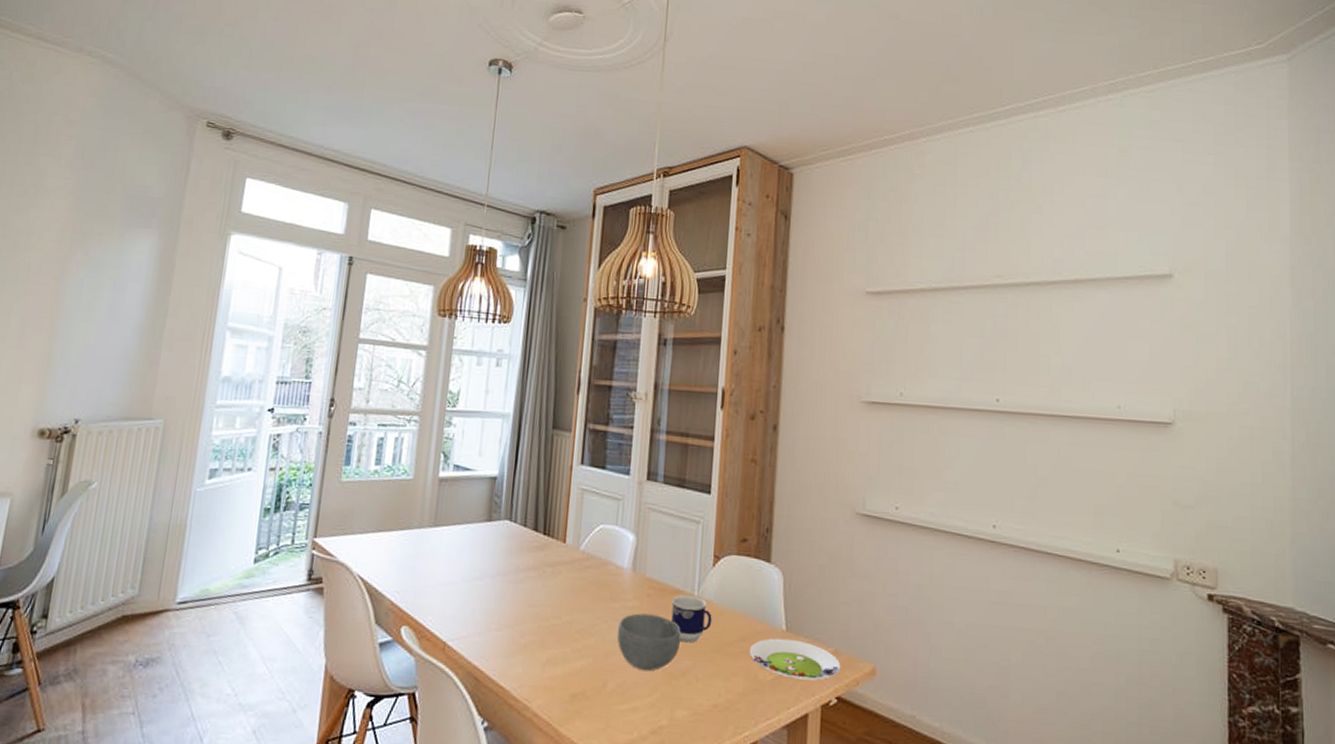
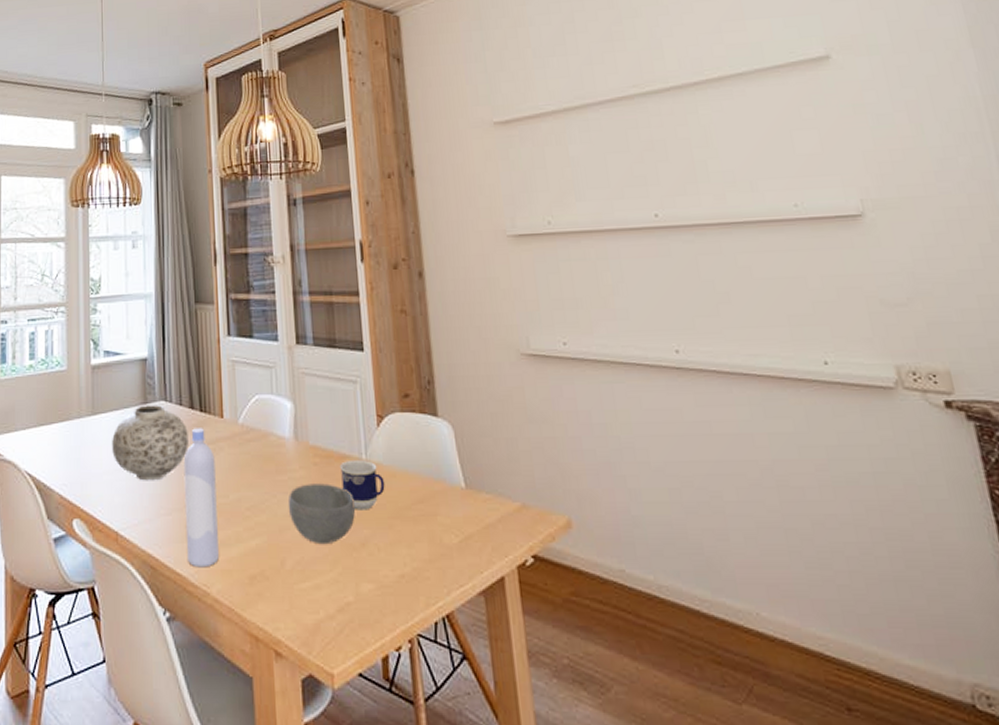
vase: none [450,522,529,597] -> present [112,405,188,481]
bottle: none [512,550,552,683] -> present [183,428,219,568]
salad plate: present [749,638,841,681] -> none [429,496,532,539]

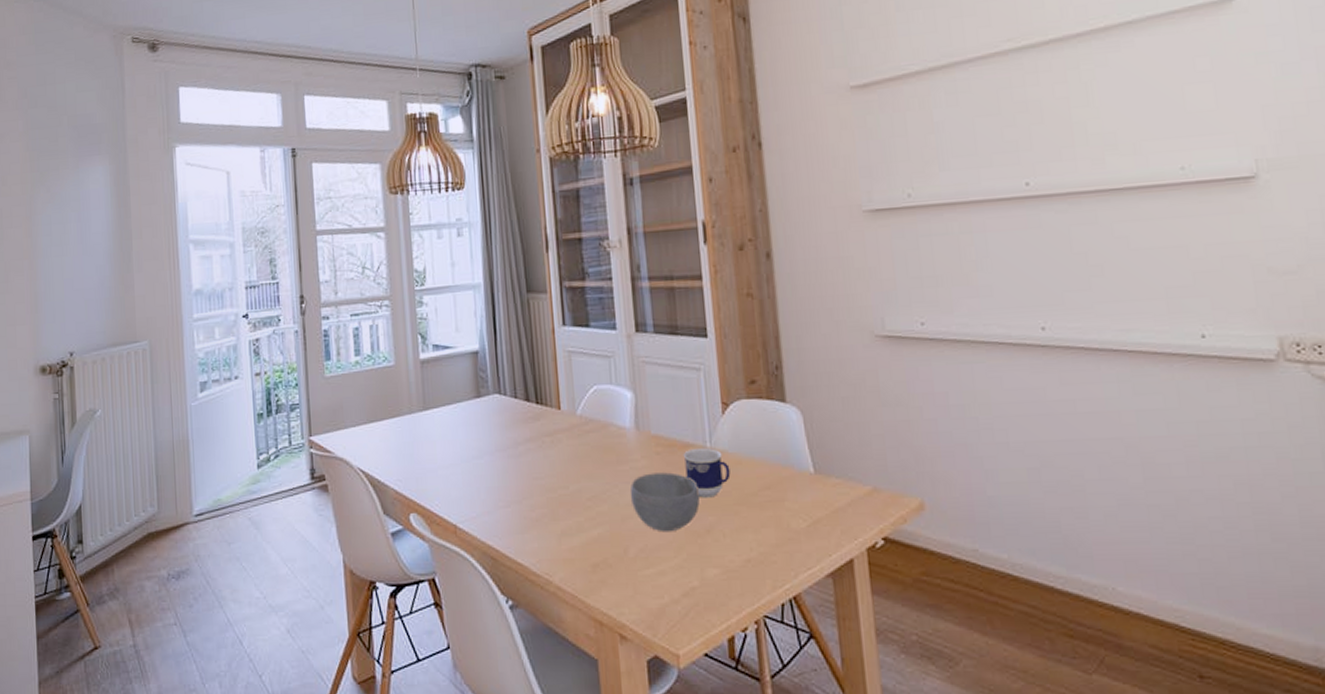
vase: present [112,405,188,481] -> none [445,398,525,475]
bottle: present [183,428,219,568] -> none [520,420,560,558]

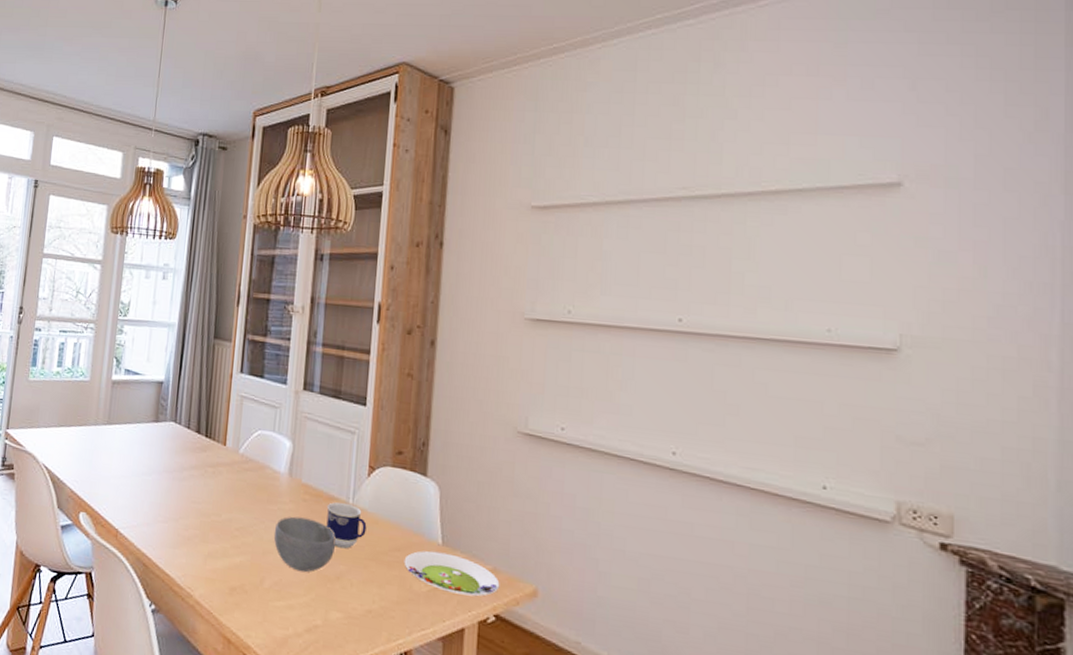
salad plate: none [776,481,883,523] -> present [404,550,500,597]

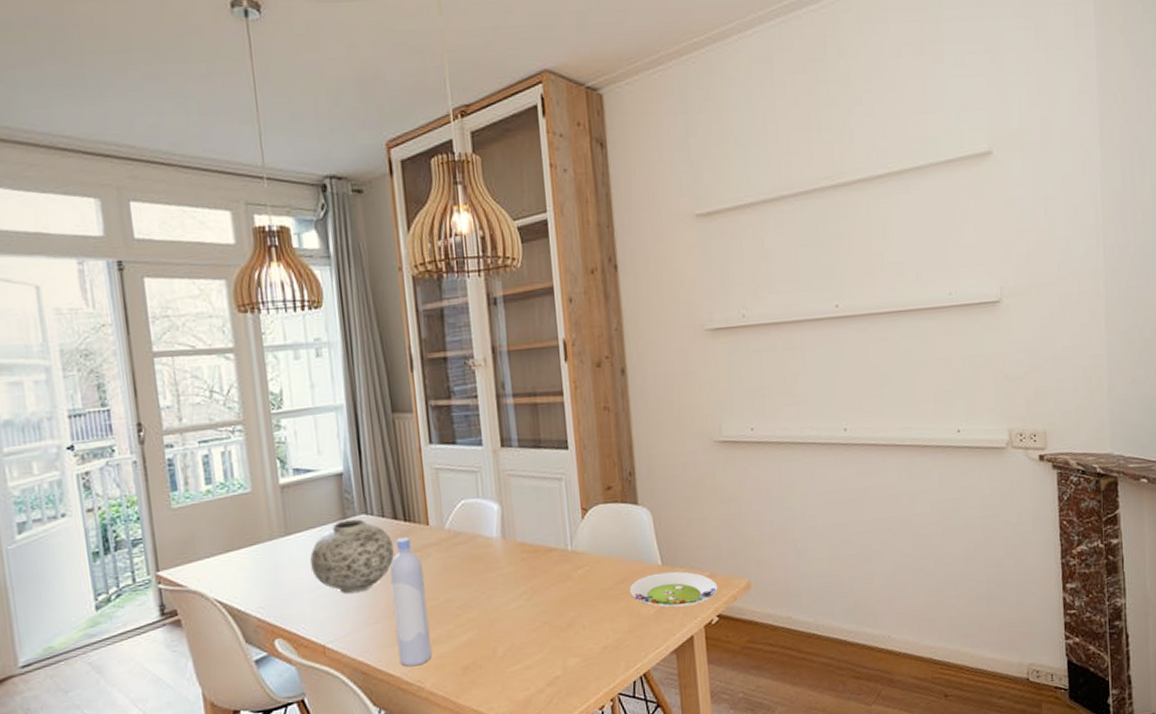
vase: none [121,423,192,491] -> present [310,518,394,594]
bottle: none [177,451,213,573] -> present [389,537,432,667]
bowl: present [273,516,337,572] -> none [497,575,563,631]
cup: present [326,502,367,549] -> none [546,550,590,596]

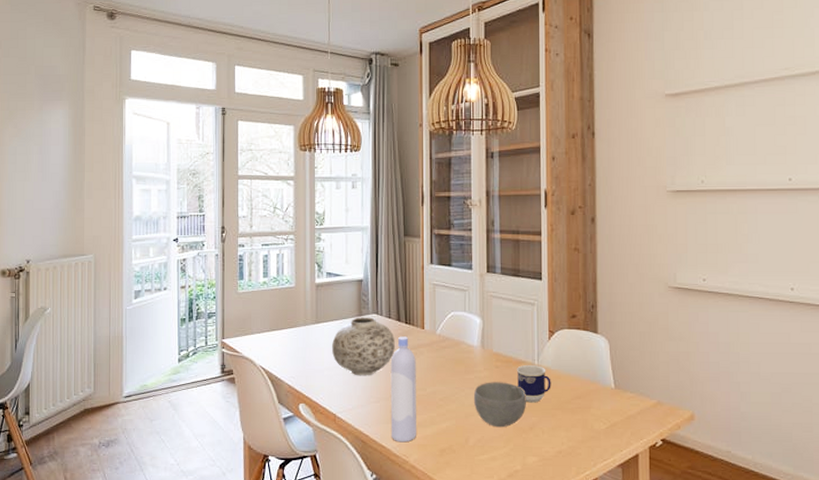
bowl: none [497,575,563,631] -> present [473,382,527,428]
cup: none [546,550,590,596] -> present [516,364,551,403]
salad plate: present [629,571,718,608] -> none [584,394,664,427]

